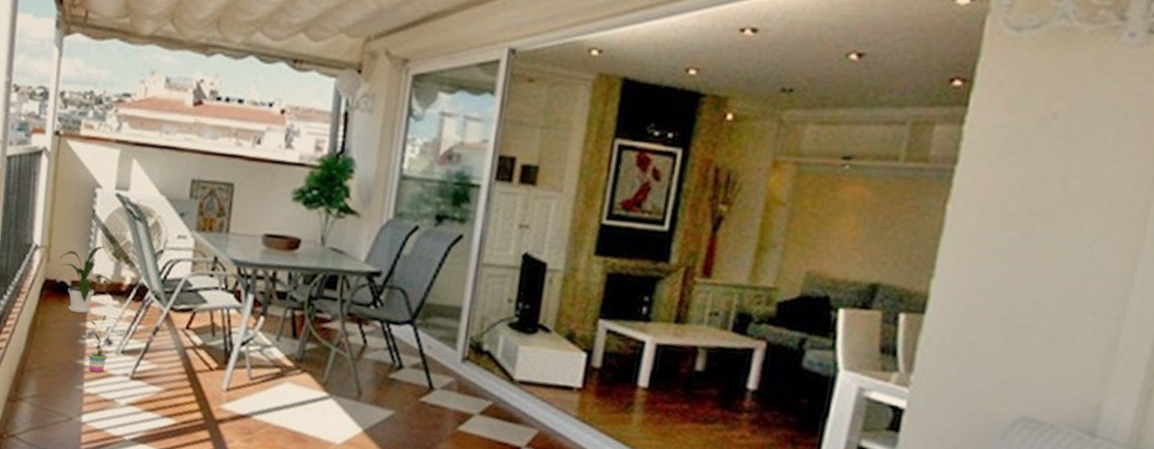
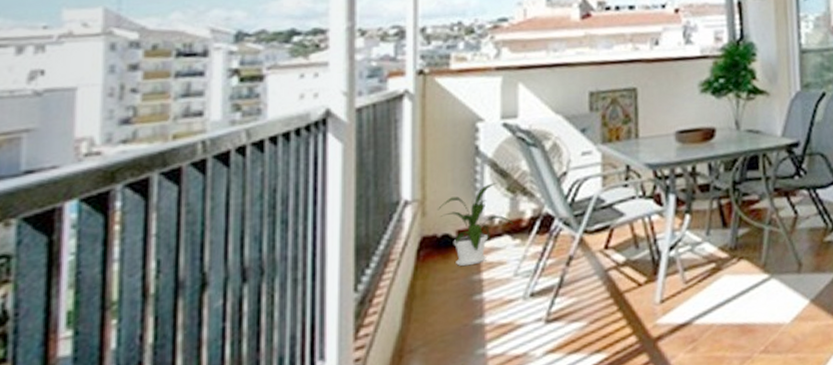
potted plant: present [81,315,117,373] -> none [477,258,524,328]

